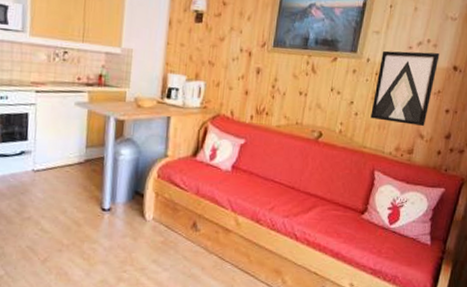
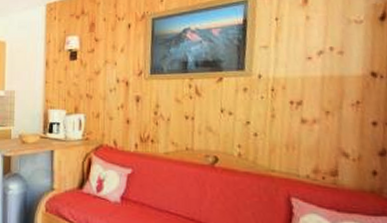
wall art: present [370,50,440,127] -> none [273,59,350,144]

